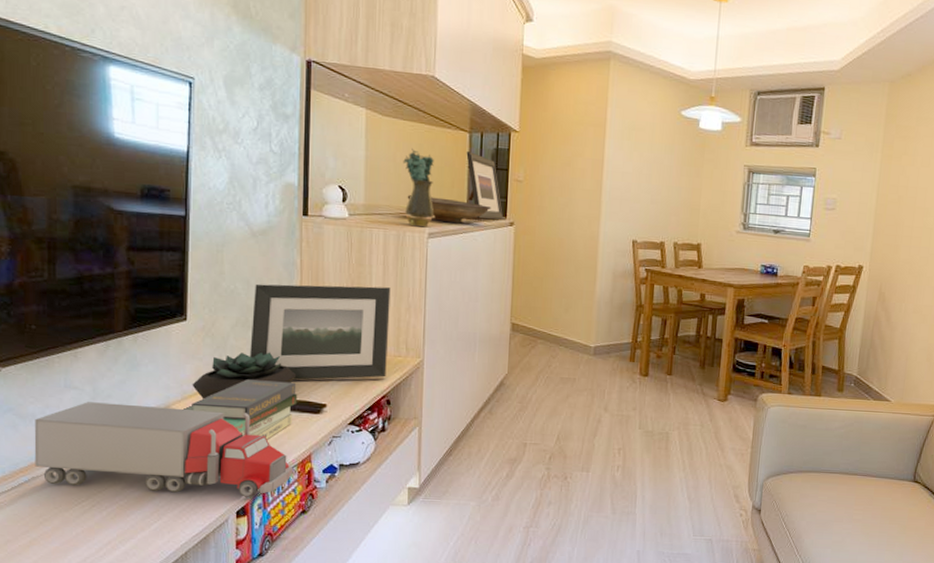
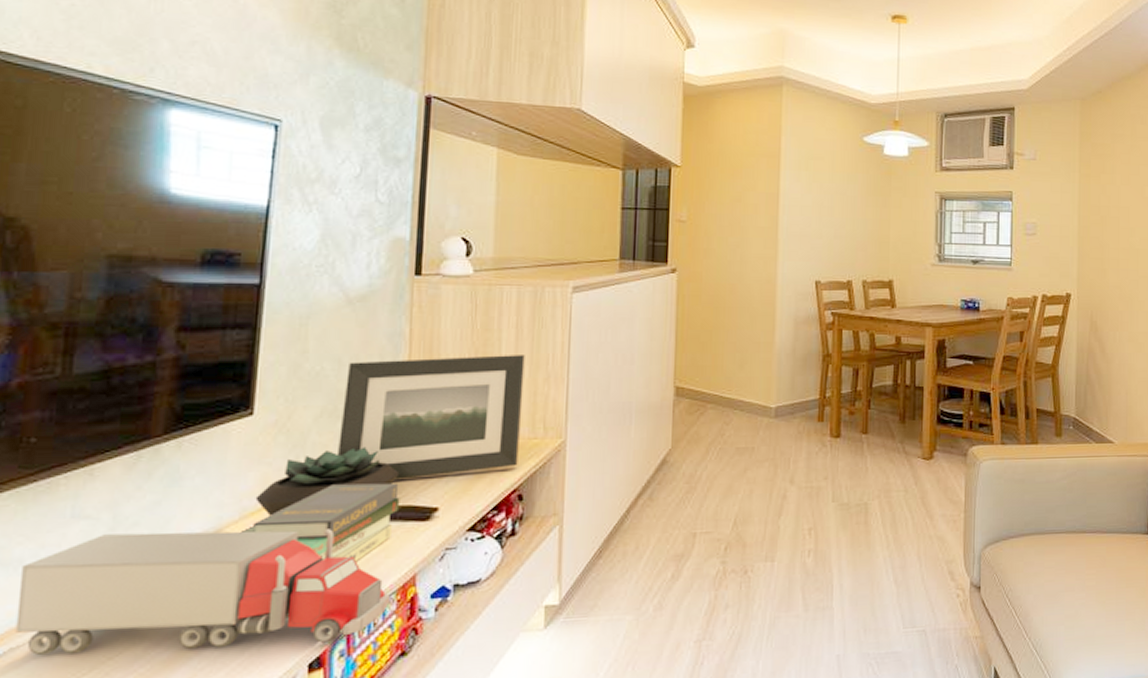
vase: present [403,148,434,228] -> none [542,190,580,281]
decorative bowl: present [407,195,491,223] -> none [547,244,649,272]
picture frame: present [466,151,503,219] -> none [619,191,663,267]

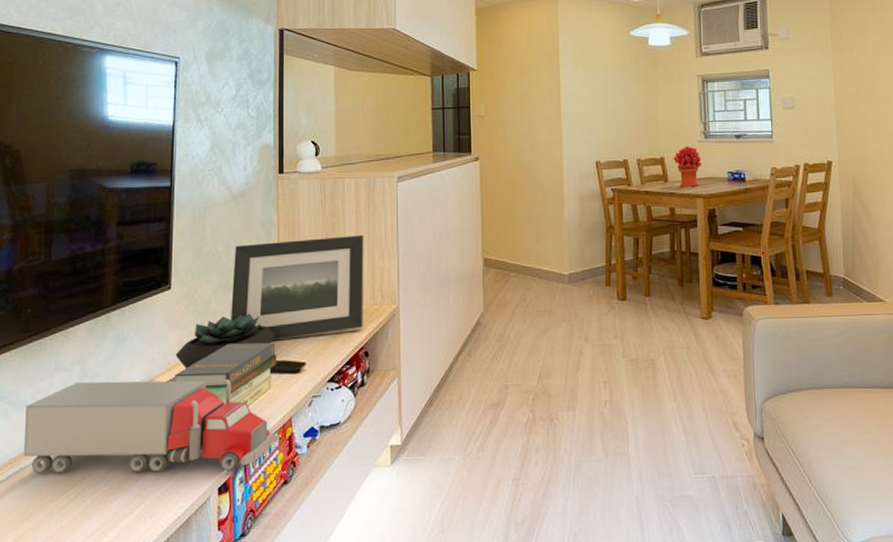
bouquet: none [903,268,934,315] -> present [673,145,702,188]

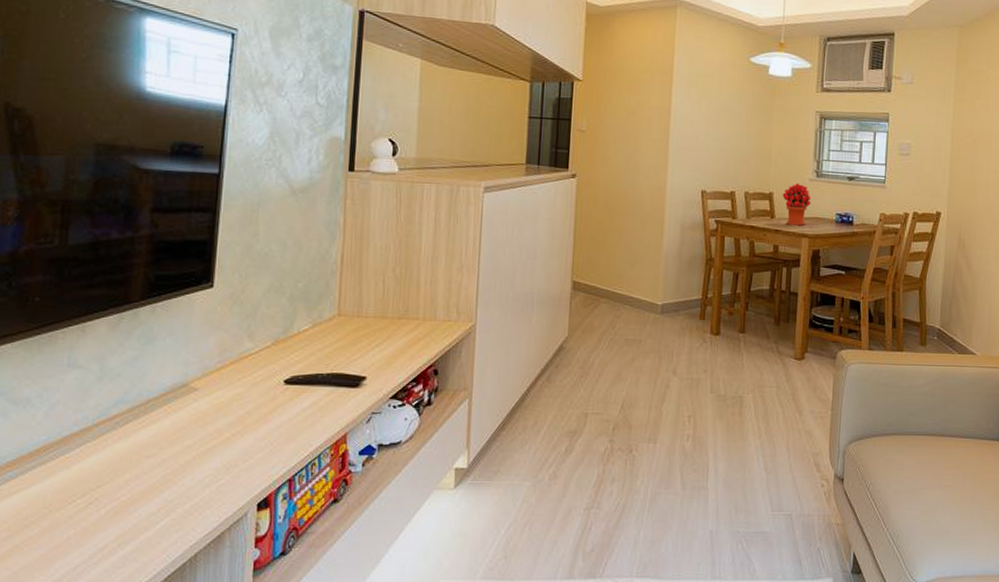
toy truck: present [23,379,274,475] -> none [24,382,326,488]
books: present [167,342,277,406] -> none [203,351,334,419]
succulent plant: present [175,313,276,369] -> none [214,320,334,375]
picture frame: present [231,235,364,340] -> none [283,245,442,350]

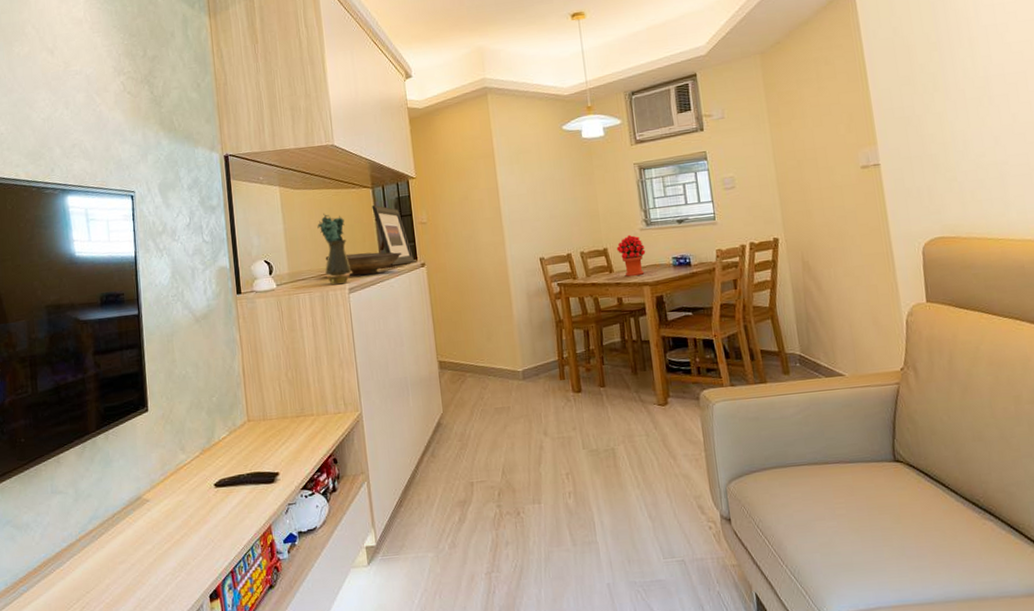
vase: none [459,99,492,181] -> present [317,213,351,285]
decorative bowl: none [462,147,552,175] -> present [325,252,402,276]
picture frame: none [526,101,565,172] -> present [372,205,414,266]

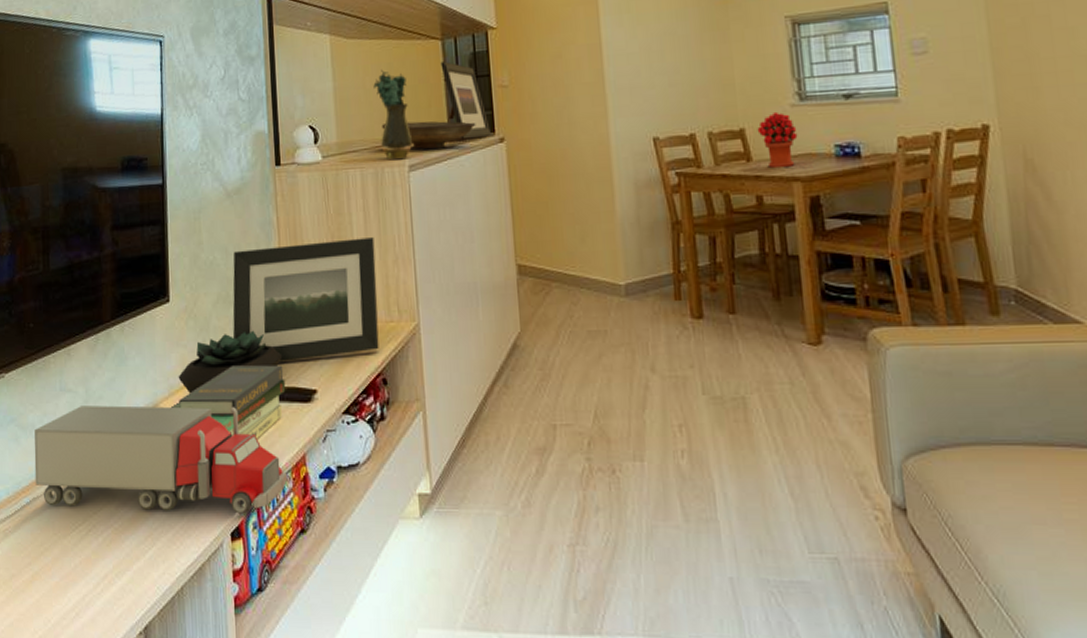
toy truck: none [29,493,257,591] -> present [34,405,288,516]
books: none [153,455,253,517] -> present [171,365,286,439]
succulent plant: none [158,429,249,486] -> present [178,330,283,394]
picture frame: none [203,347,330,453] -> present [232,237,379,362]

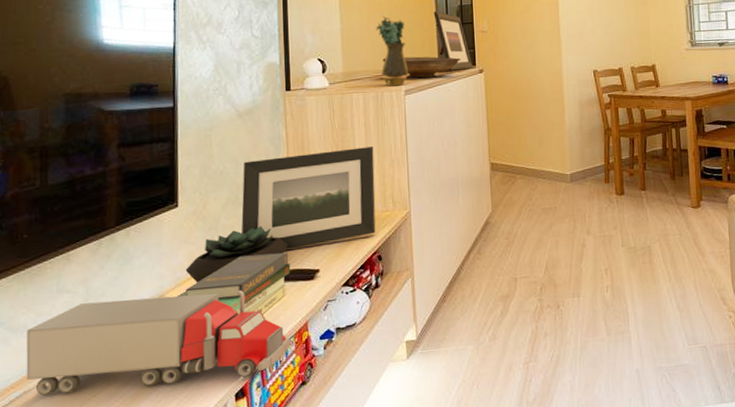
bouquet: present [757,111,798,169] -> none [663,53,690,92]

